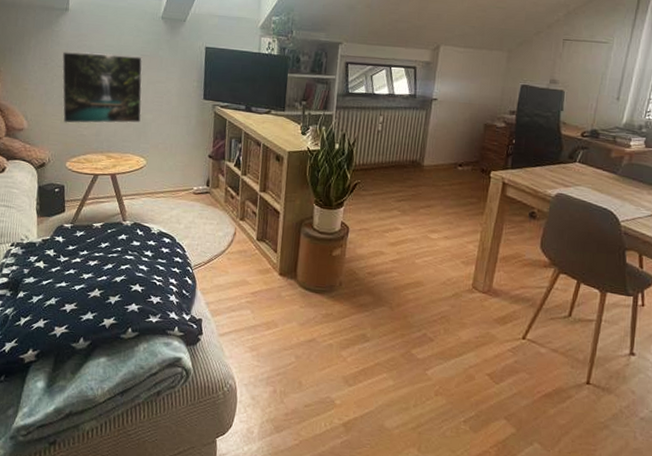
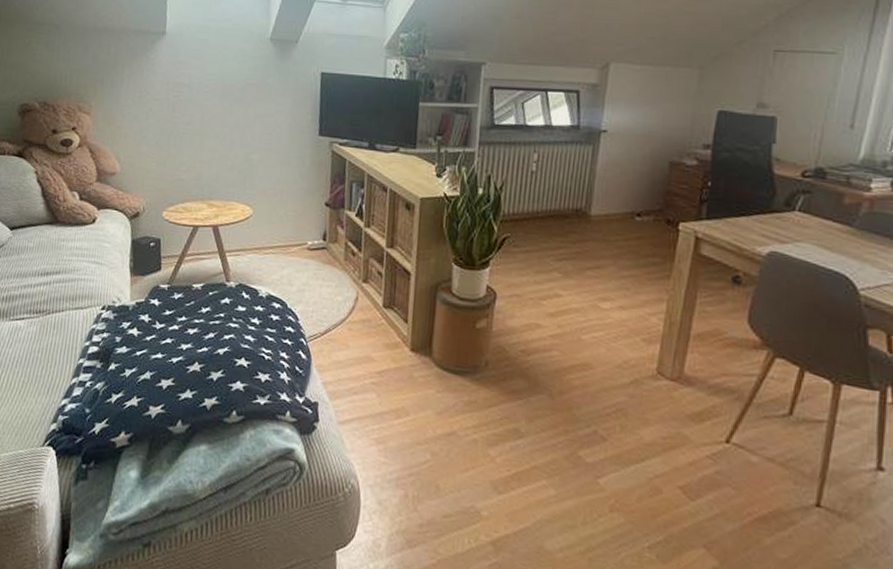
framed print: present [61,51,143,124] -> none [158,81,248,166]

